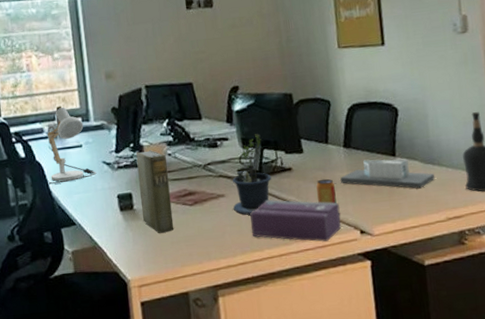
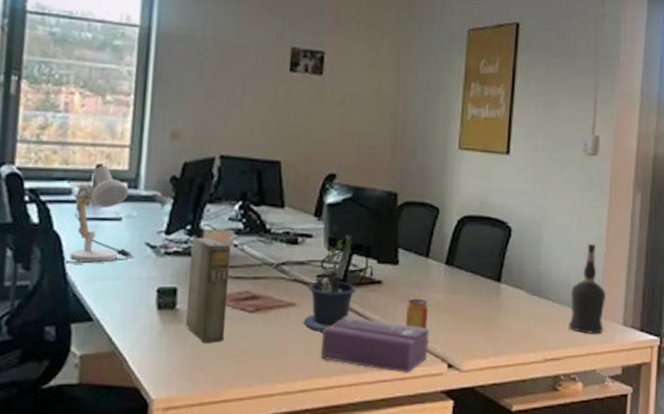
architectural model: present [340,158,435,189] -> none [435,282,539,322]

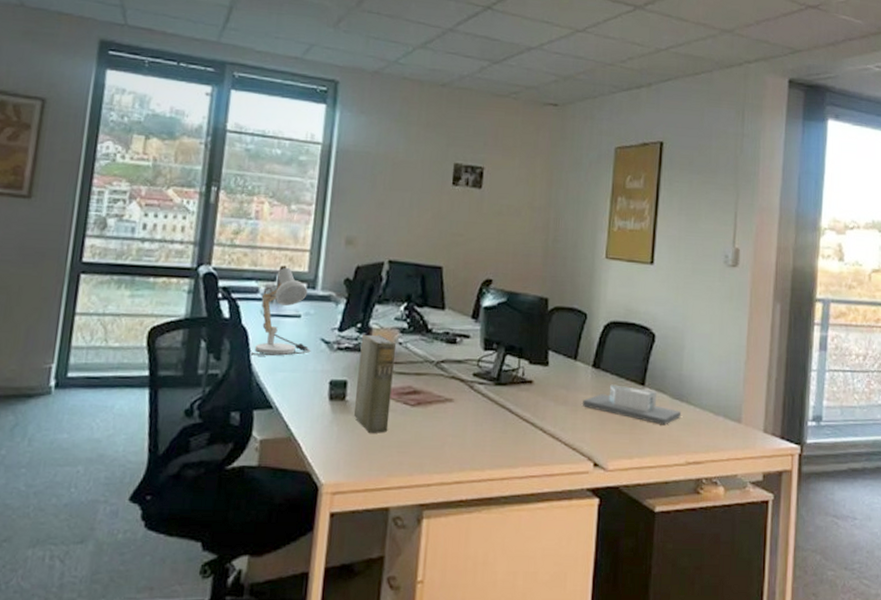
potted plant: present [303,234,356,333] -> none [459,336,509,428]
tissue box: present [320,315,429,373] -> none [475,412,576,470]
beverage can: present [405,298,429,329] -> none [553,398,576,428]
architectural model: none [435,282,539,322] -> present [583,384,682,425]
liquor bottle: present [569,244,606,334] -> none [710,352,746,440]

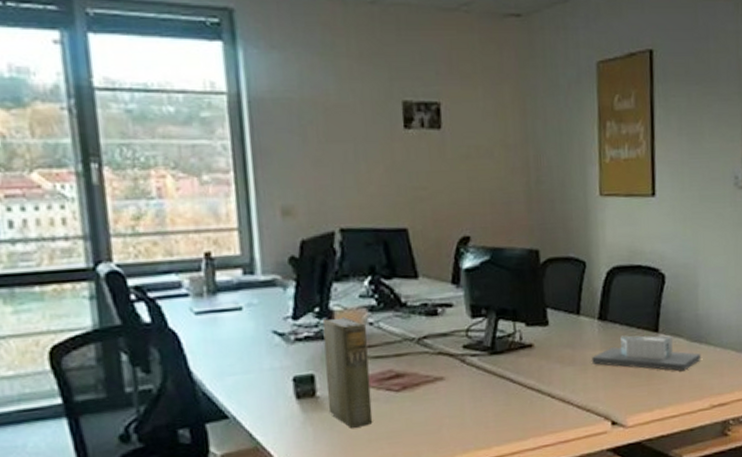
desk lamp: present [249,267,311,357] -> none [185,252,263,362]

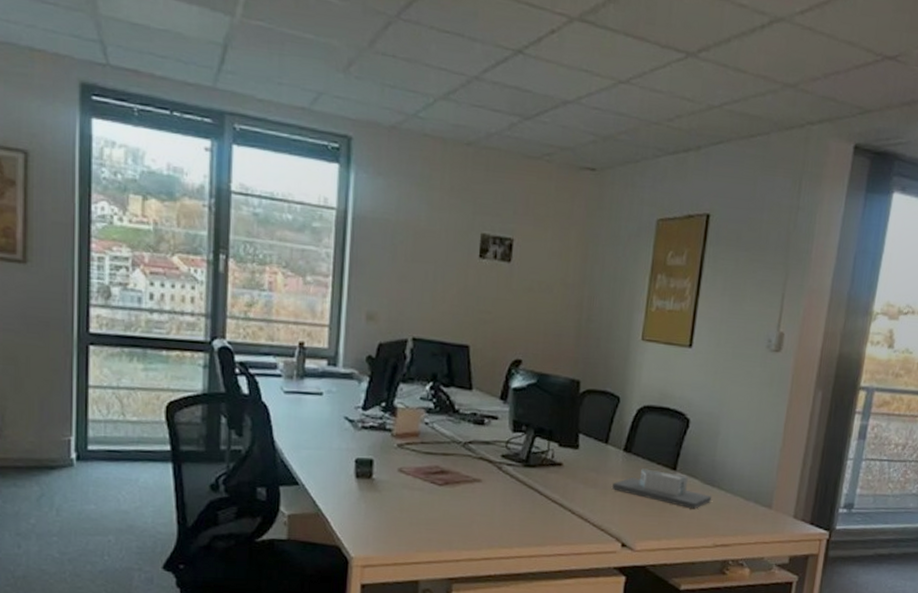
book: present [322,316,373,428] -> none [380,413,423,511]

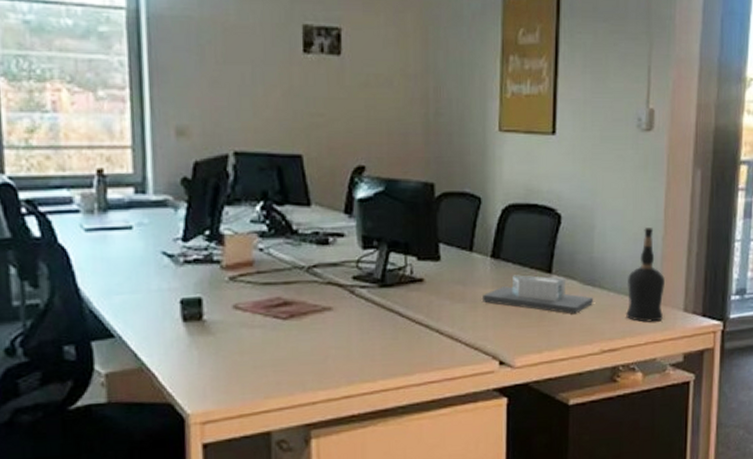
liquor bottle: none [740,439,779,525] -> present [626,228,665,322]

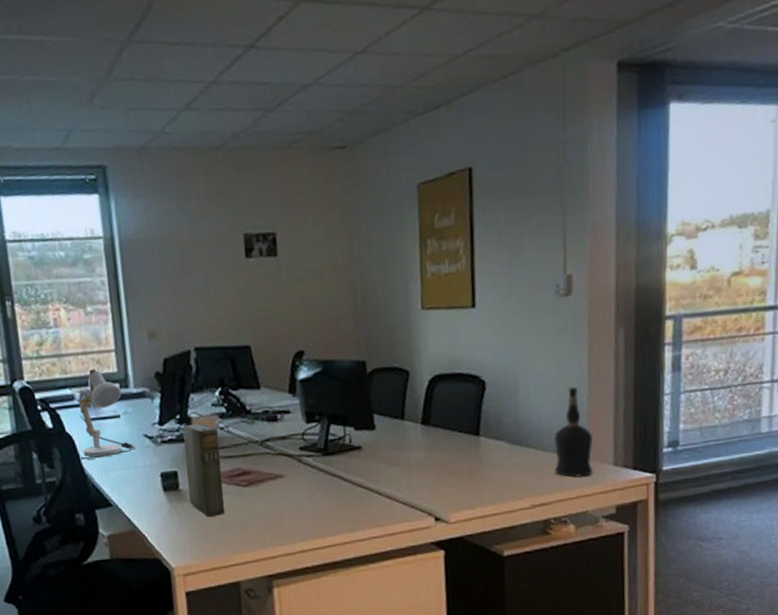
desk lamp: none [74,169,152,279] -> present [78,370,137,460]
book: none [212,240,259,354] -> present [182,422,225,517]
architectural model: present [483,275,594,314] -> none [416,438,522,472]

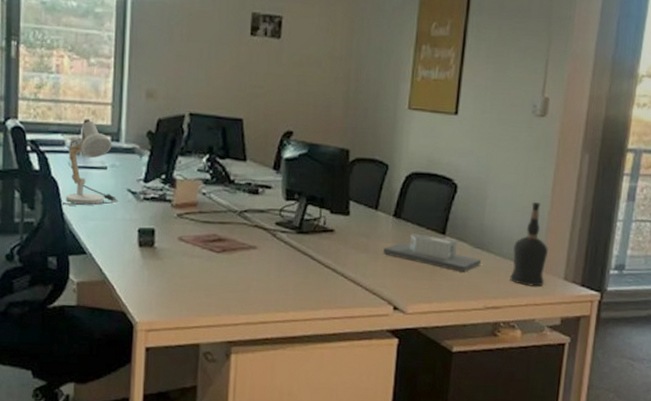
book: present [182,422,225,517] -> none [162,184,201,278]
architectural model: none [416,438,522,472] -> present [383,233,482,273]

